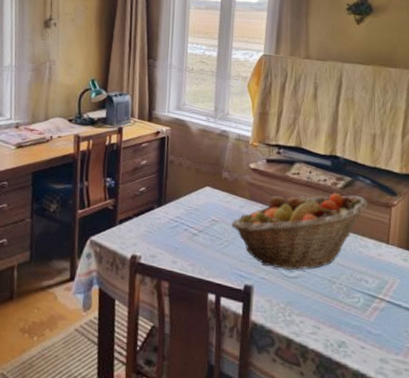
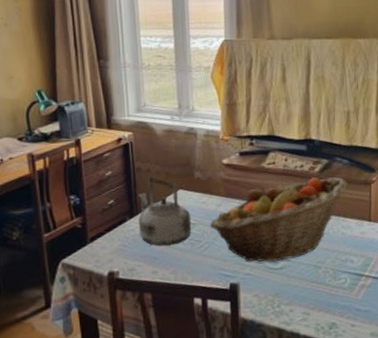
kettle: none [165,169,215,239] -> present [137,175,192,247]

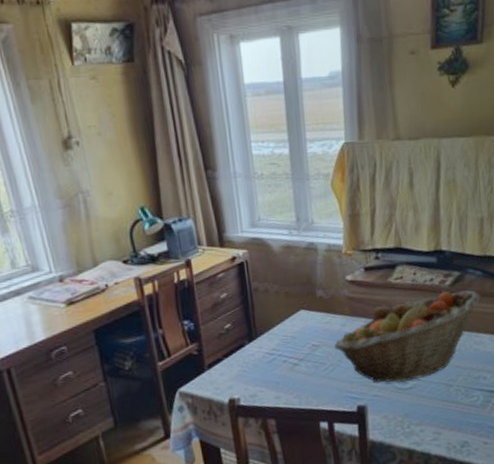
kettle: present [137,175,192,247] -> none [256,296,316,371]

